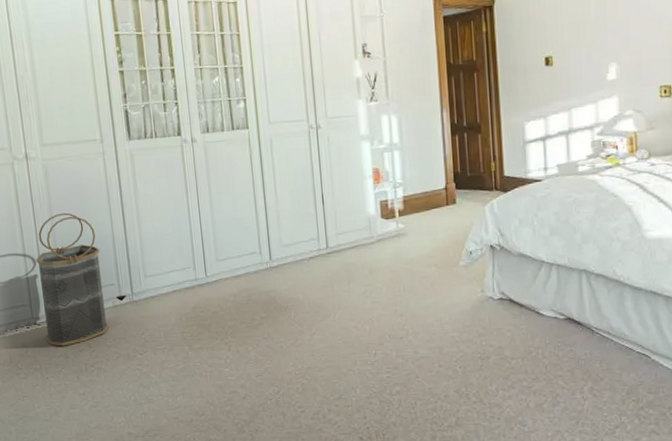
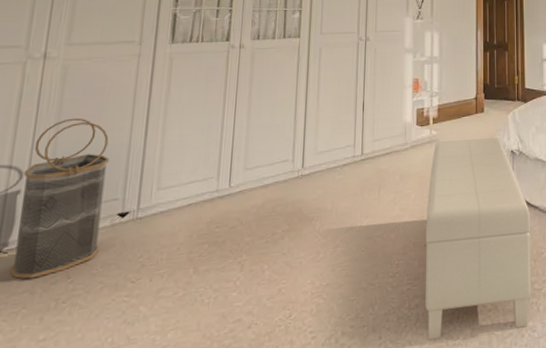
ottoman: none [400,231,520,424] -> present [424,138,531,341]

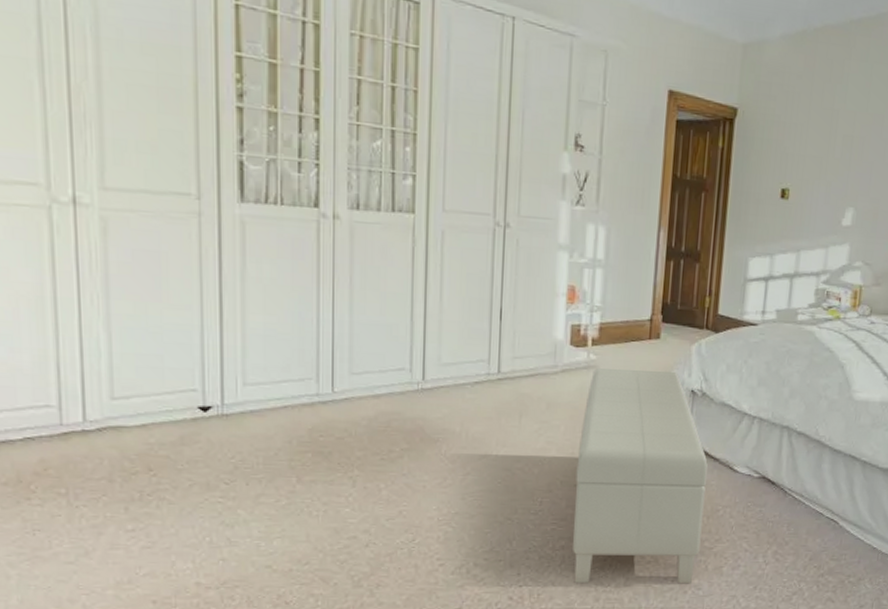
basket: present [10,117,110,279] -> none [75,286,183,466]

